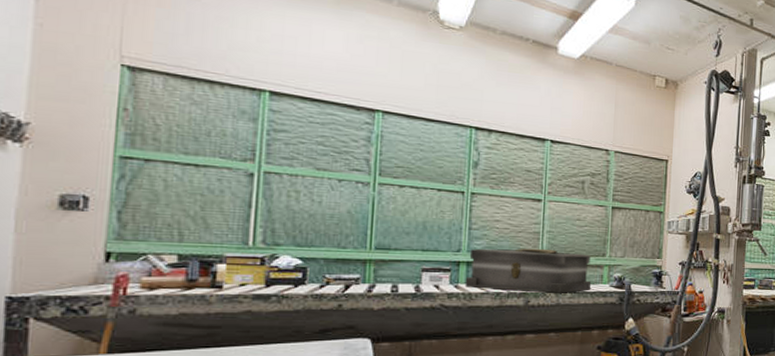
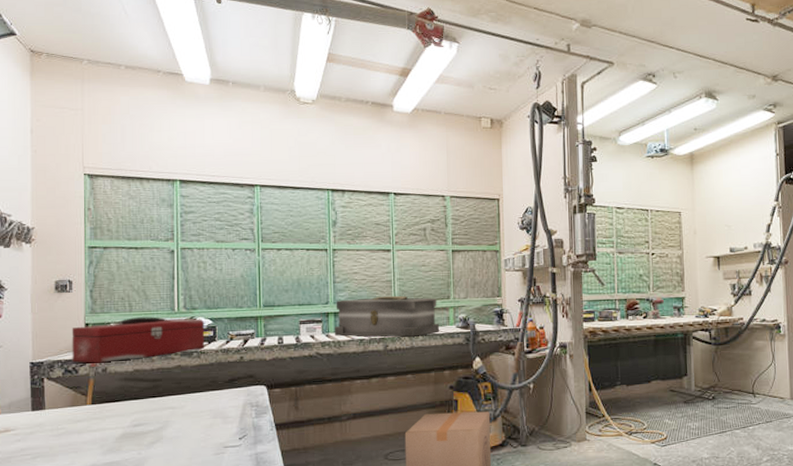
toolbox: none [79,249,291,304] -> present [72,317,205,364]

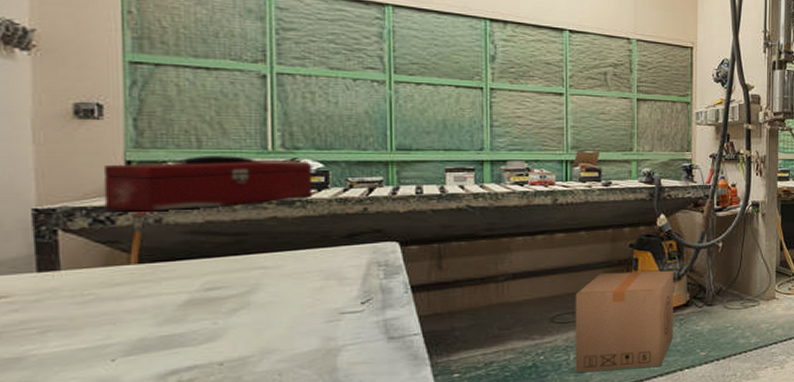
tool box: present [334,295,440,338] -> none [490,144,620,192]

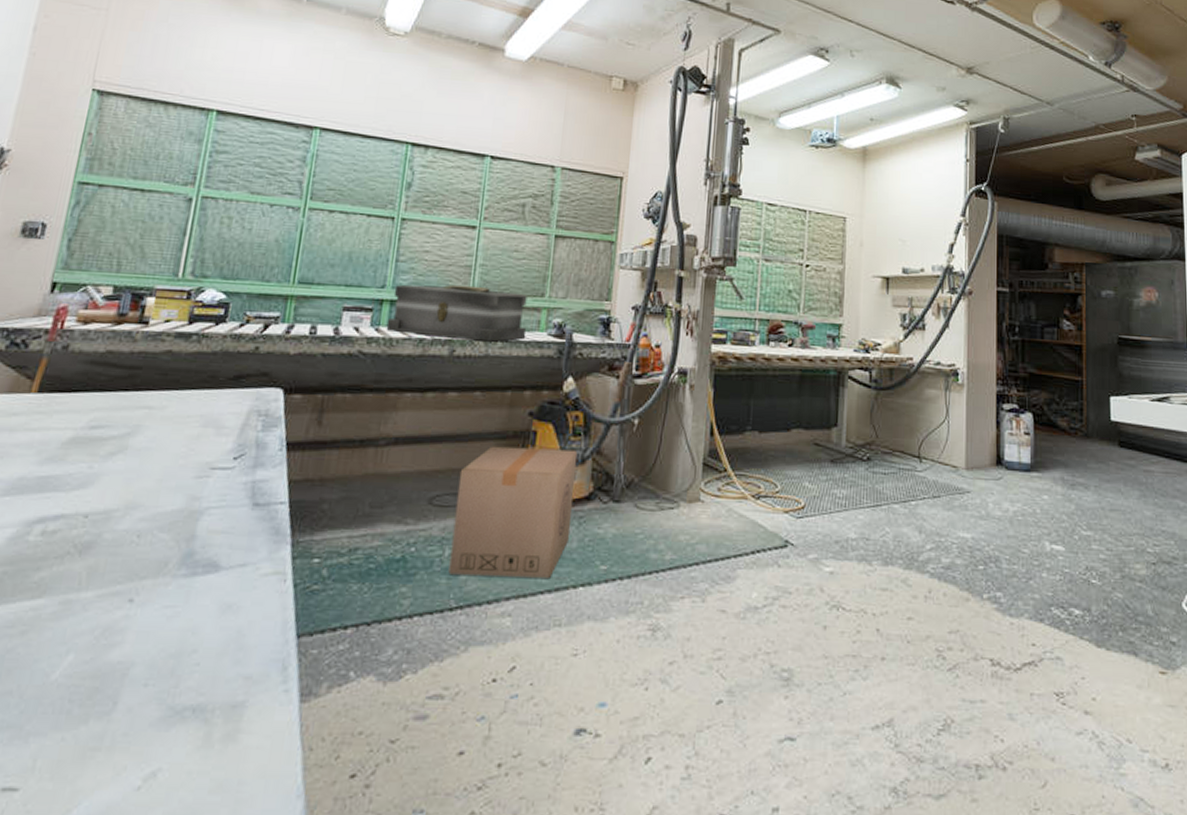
toolbox: present [103,156,313,213] -> none [22,280,216,339]
tool box: none [490,144,620,192] -> present [386,284,527,343]

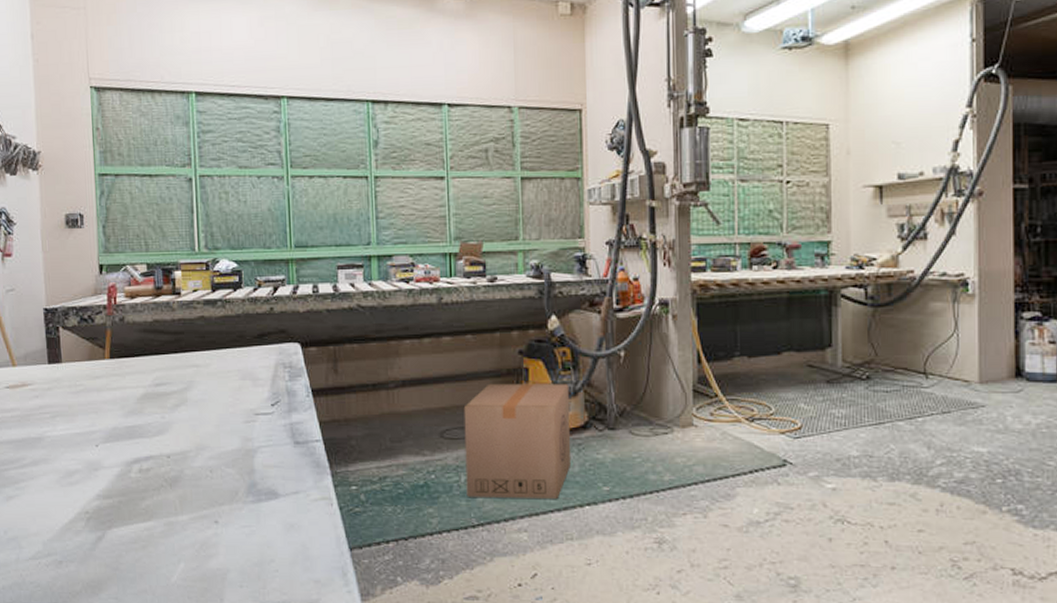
tool box: present [386,284,527,343] -> none [377,235,506,289]

